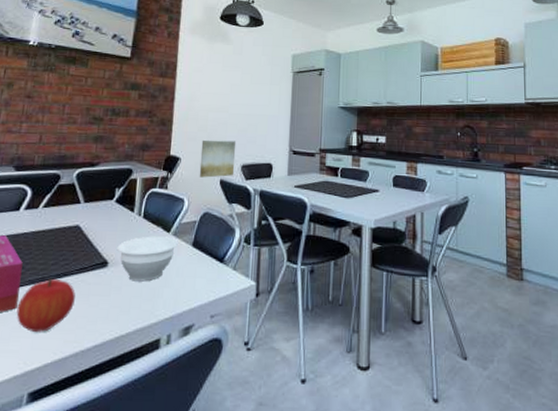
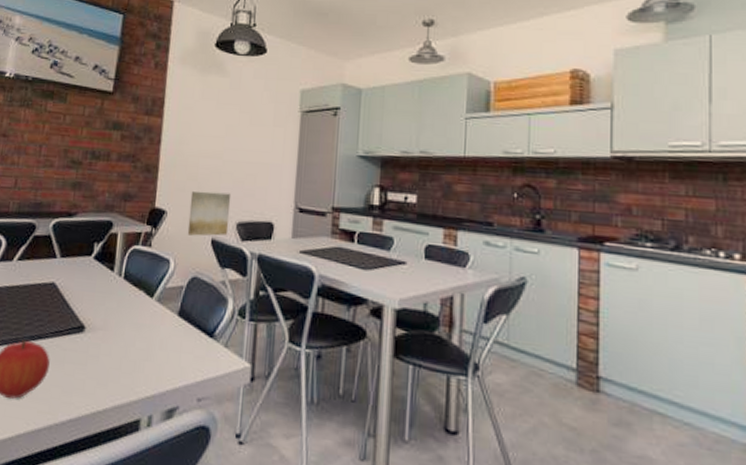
bowl: present [117,236,178,282] -> none [94,300,162,353]

